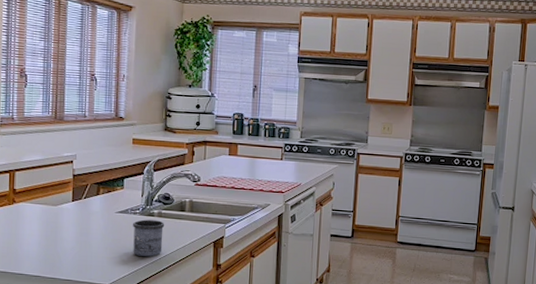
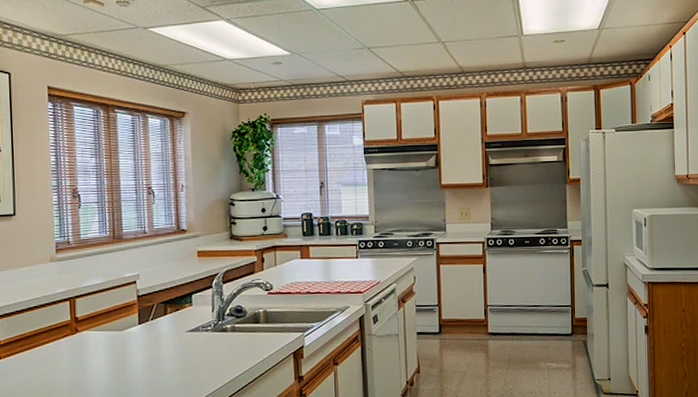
mug: present [133,219,165,257] -> none [206,335,240,376]

